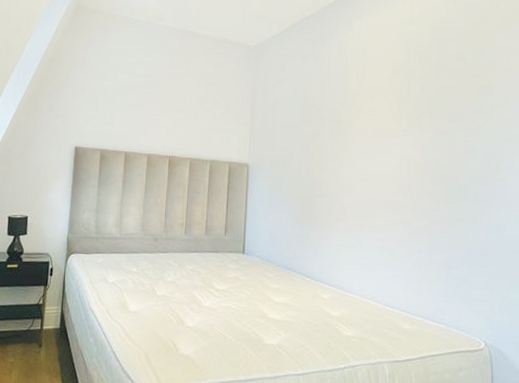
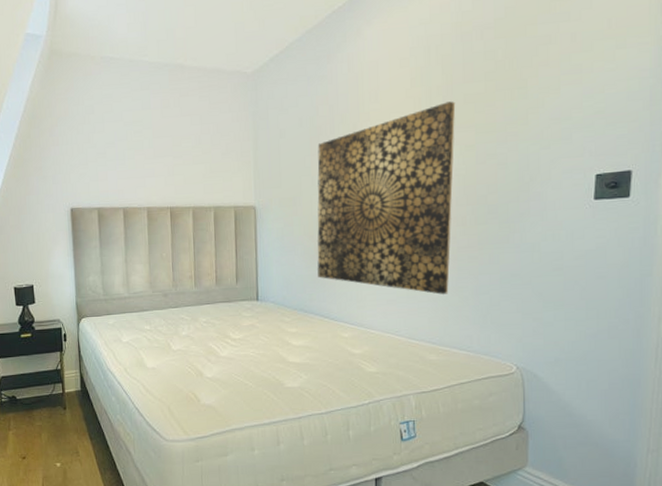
wall art: none [302,91,431,265] -> present [317,101,456,295]

